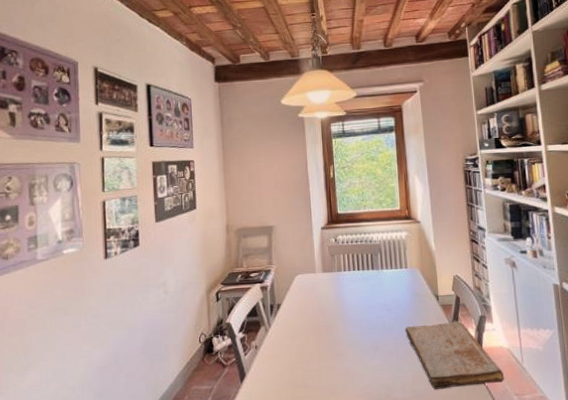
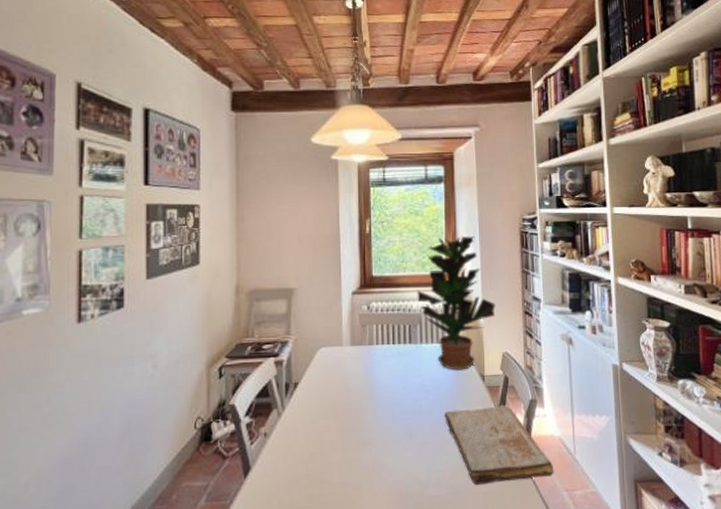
potted plant: none [376,176,445,292] -> present [417,235,495,371]

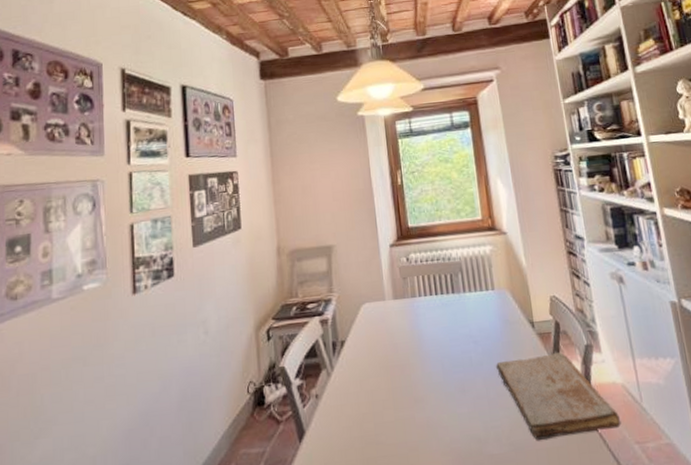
potted plant: present [417,235,495,371] -> none [454,178,537,319]

